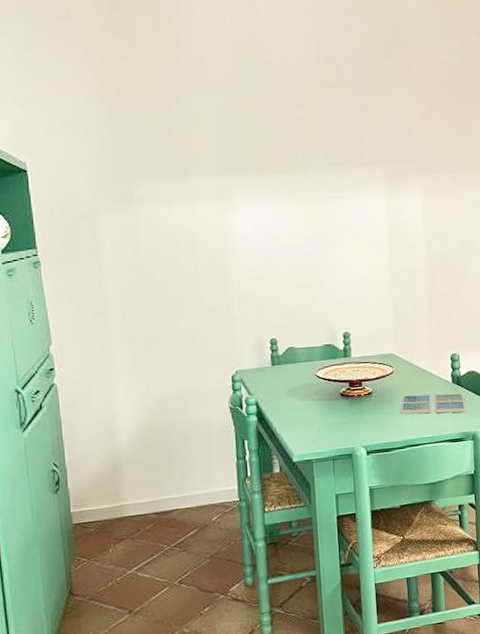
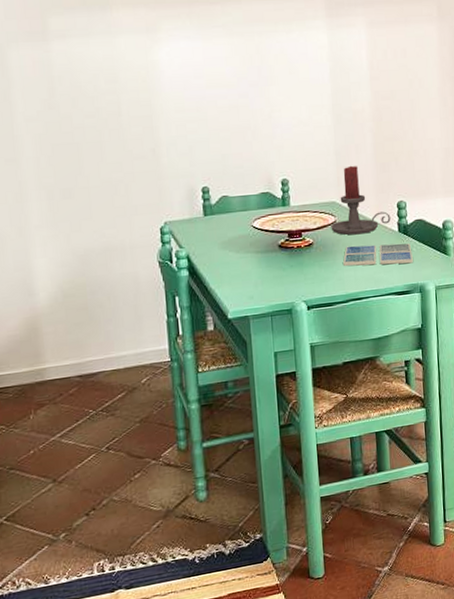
candle holder: none [389,320,445,385] -> present [331,165,391,235]

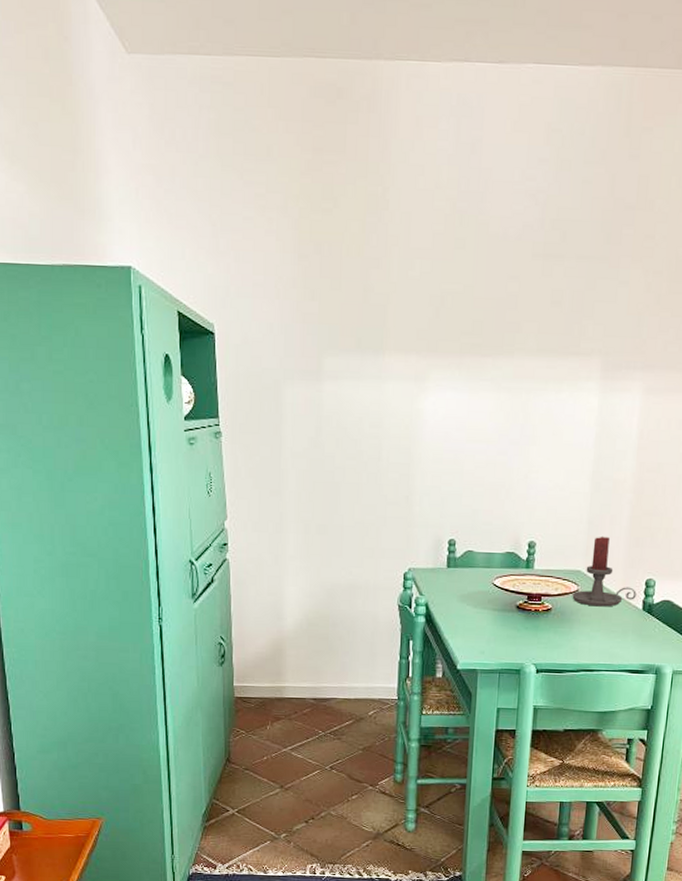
drink coaster: present [343,243,413,266] -> none [579,617,654,644]

